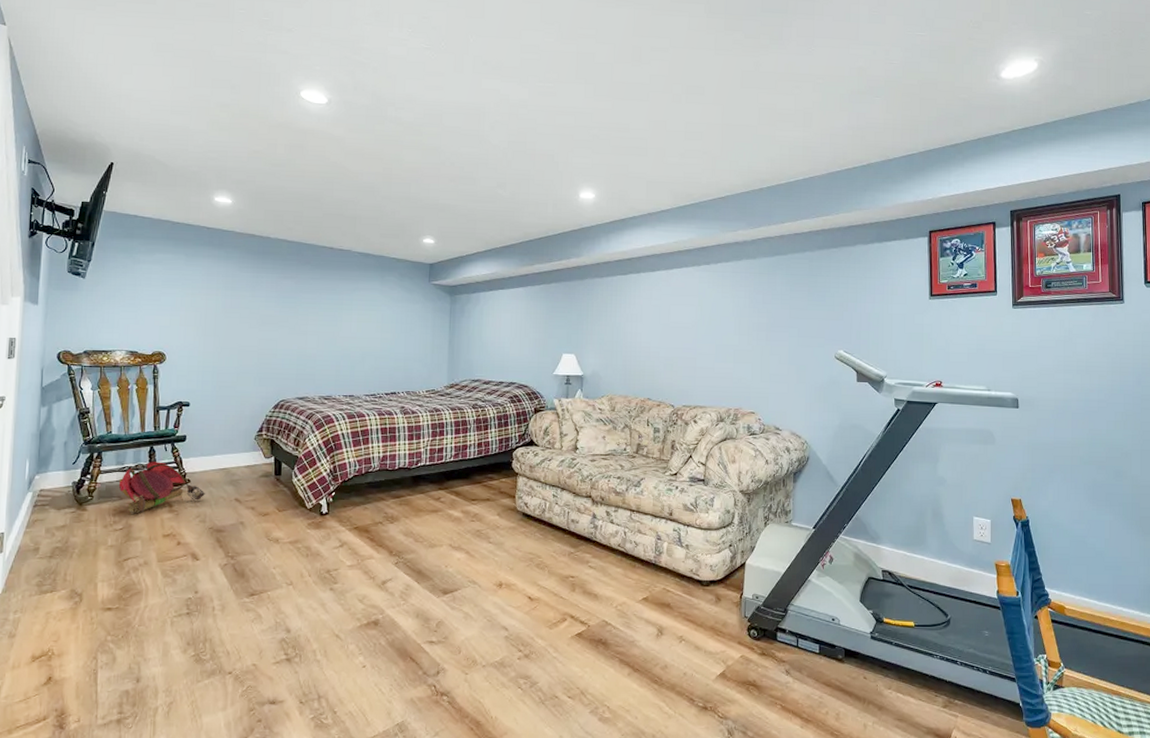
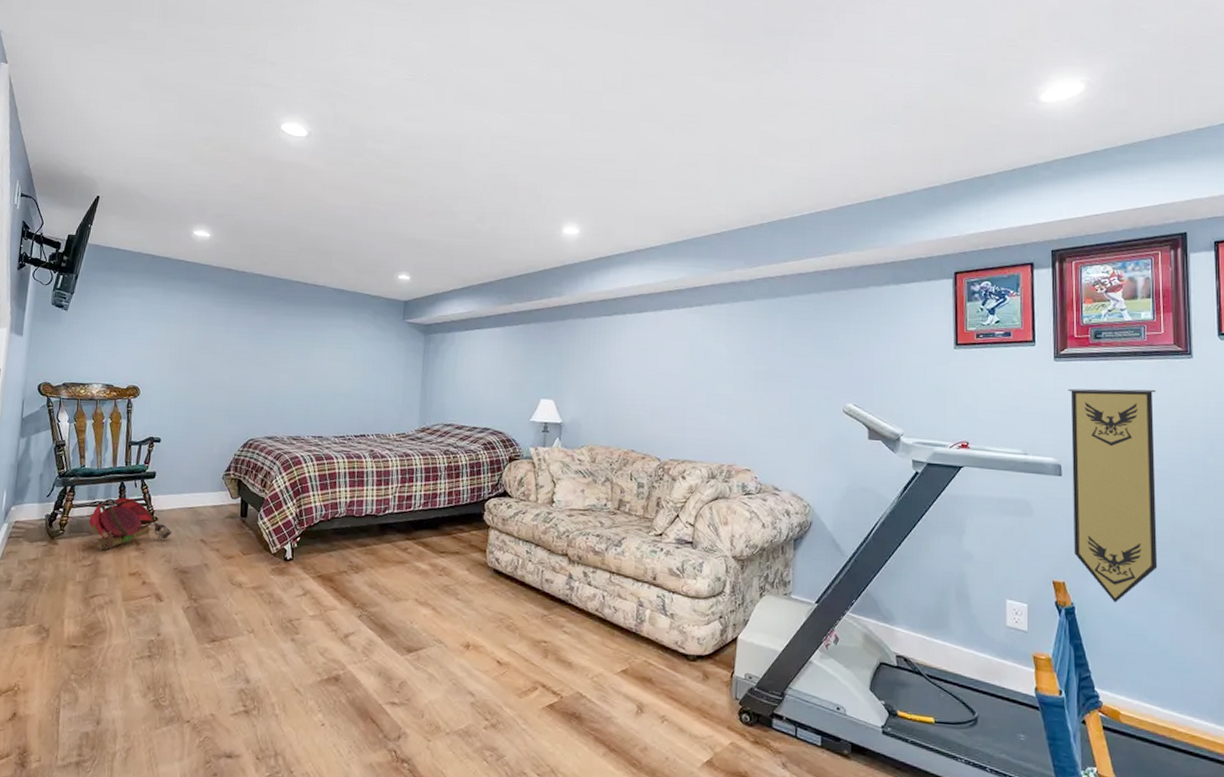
pennant: none [1024,331,1096,515] -> present [1068,388,1158,603]

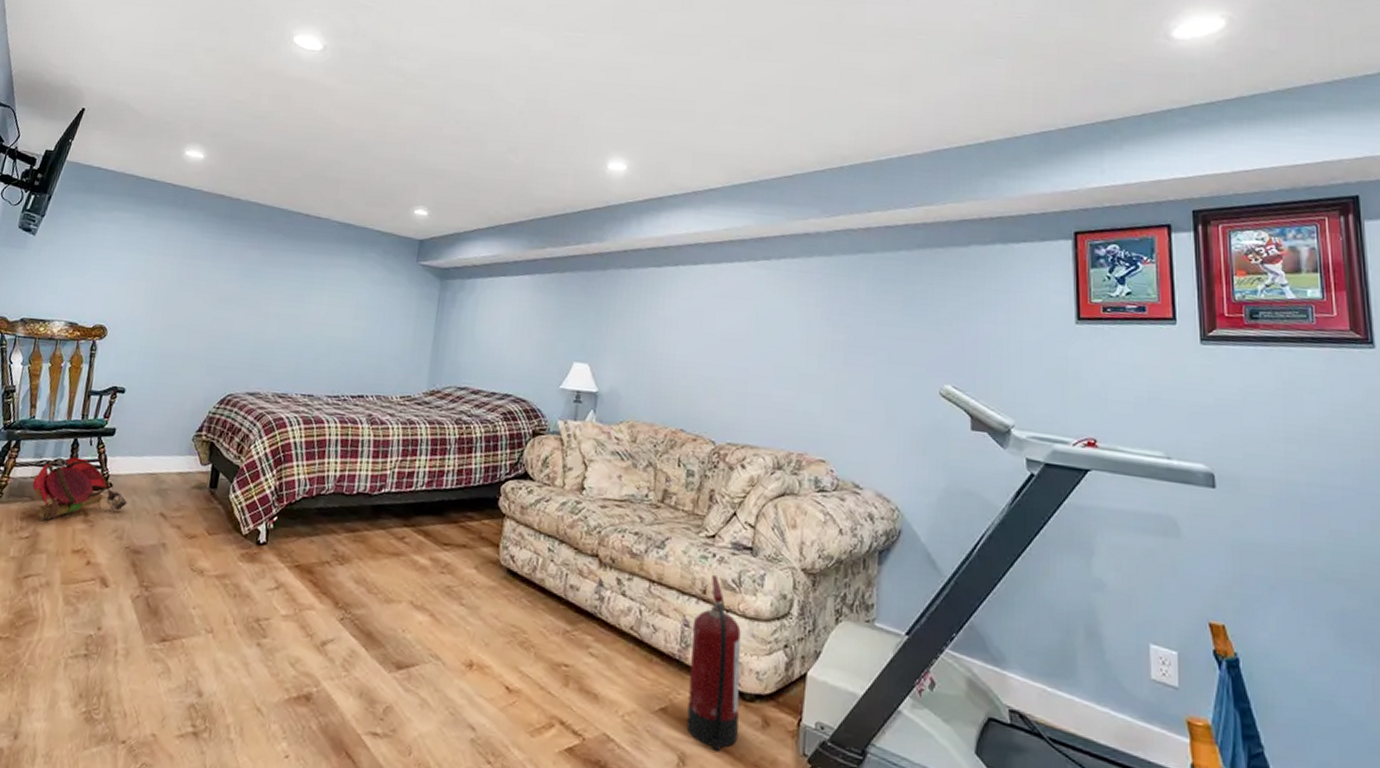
fire extinguisher: none [643,564,685,701] -> present [686,574,741,753]
pennant: present [1068,388,1158,603] -> none [1219,378,1345,656]

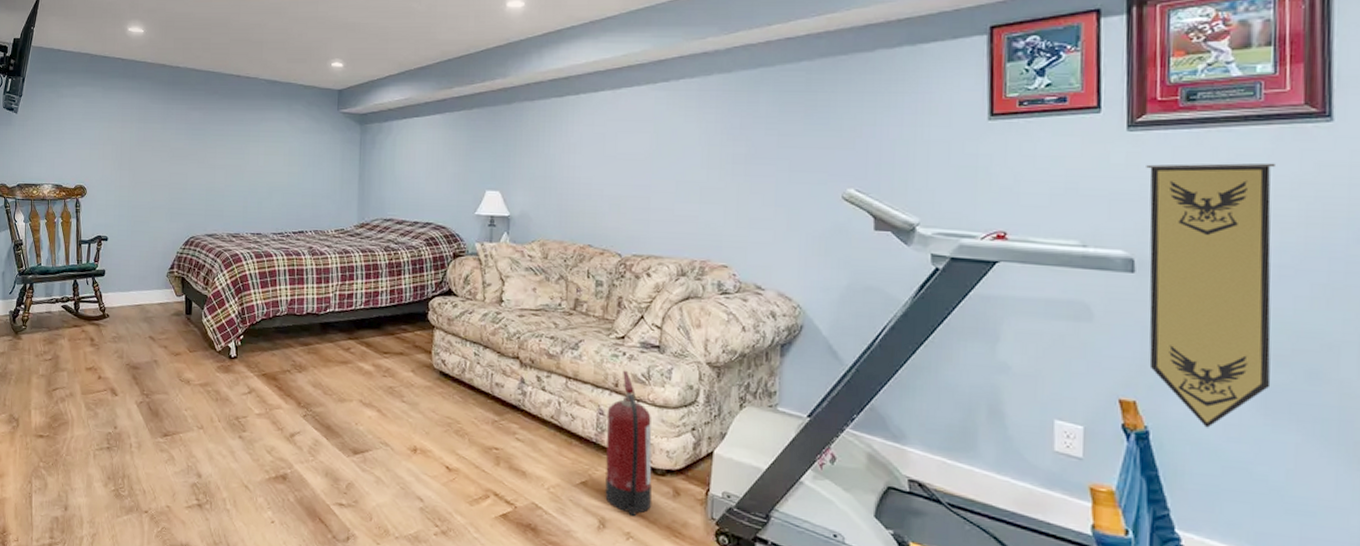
backpack: present [32,457,128,521] -> none [47,295,123,346]
pennant: none [1219,378,1345,656] -> present [1146,162,1277,428]

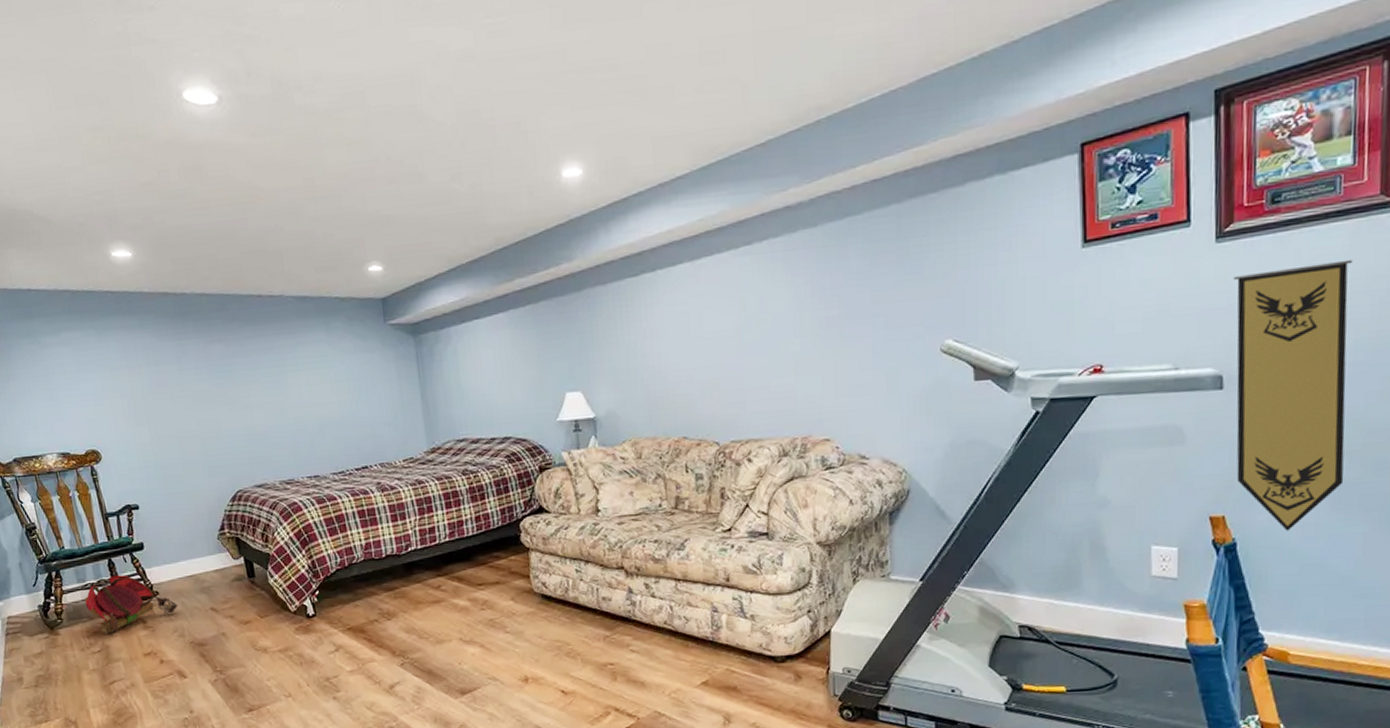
backpack: none [47,295,123,346] -> present [84,575,179,634]
fire extinguisher: present [605,370,652,517] -> none [720,563,774,707]

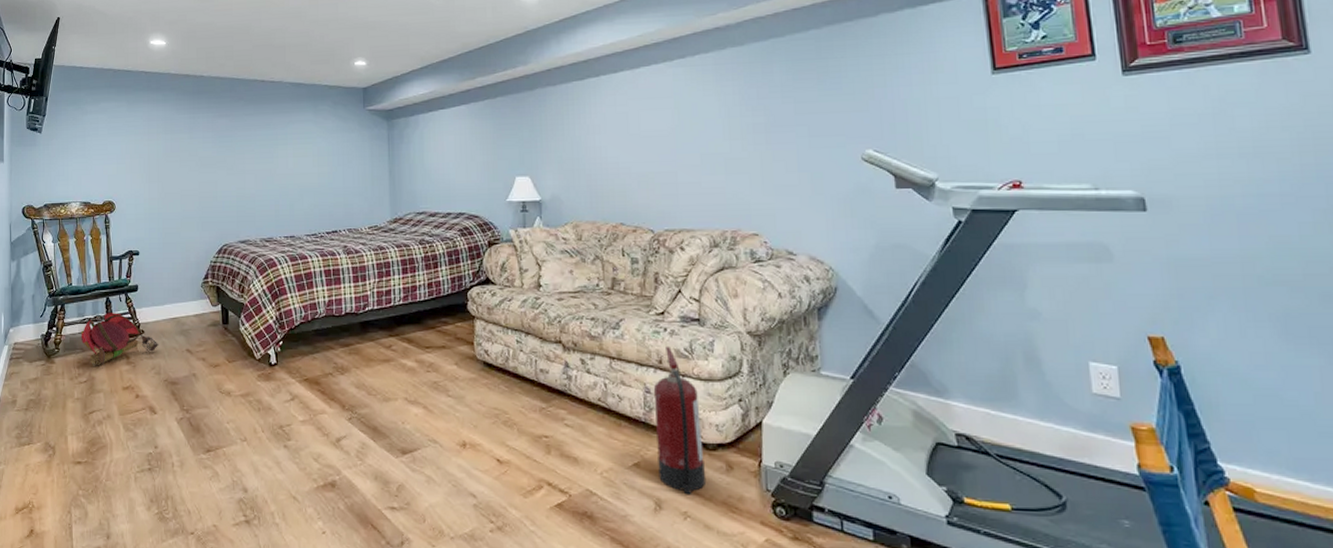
fire extinguisher: none [720,563,774,707] -> present [653,346,705,495]
pennant: present [1233,259,1354,531] -> none [1144,96,1289,358]

